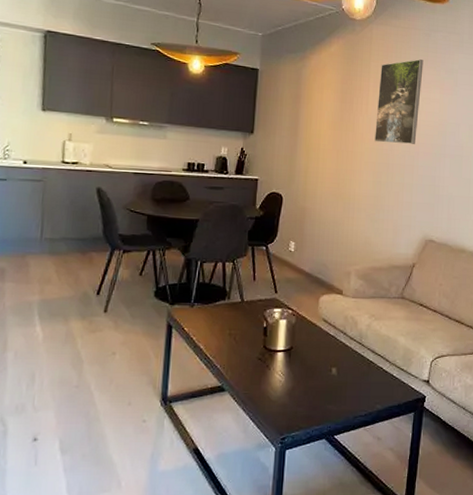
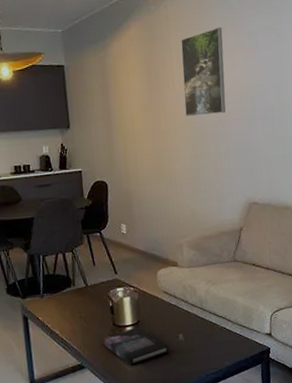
book: none [249,353,320,395] -> present [102,326,170,366]

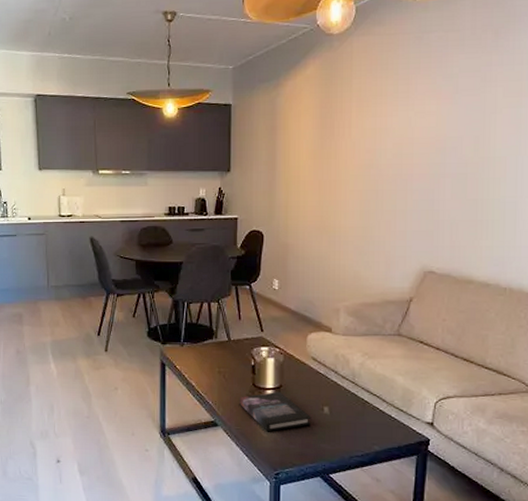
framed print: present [181,27,226,117] -> none [360,68,415,168]

